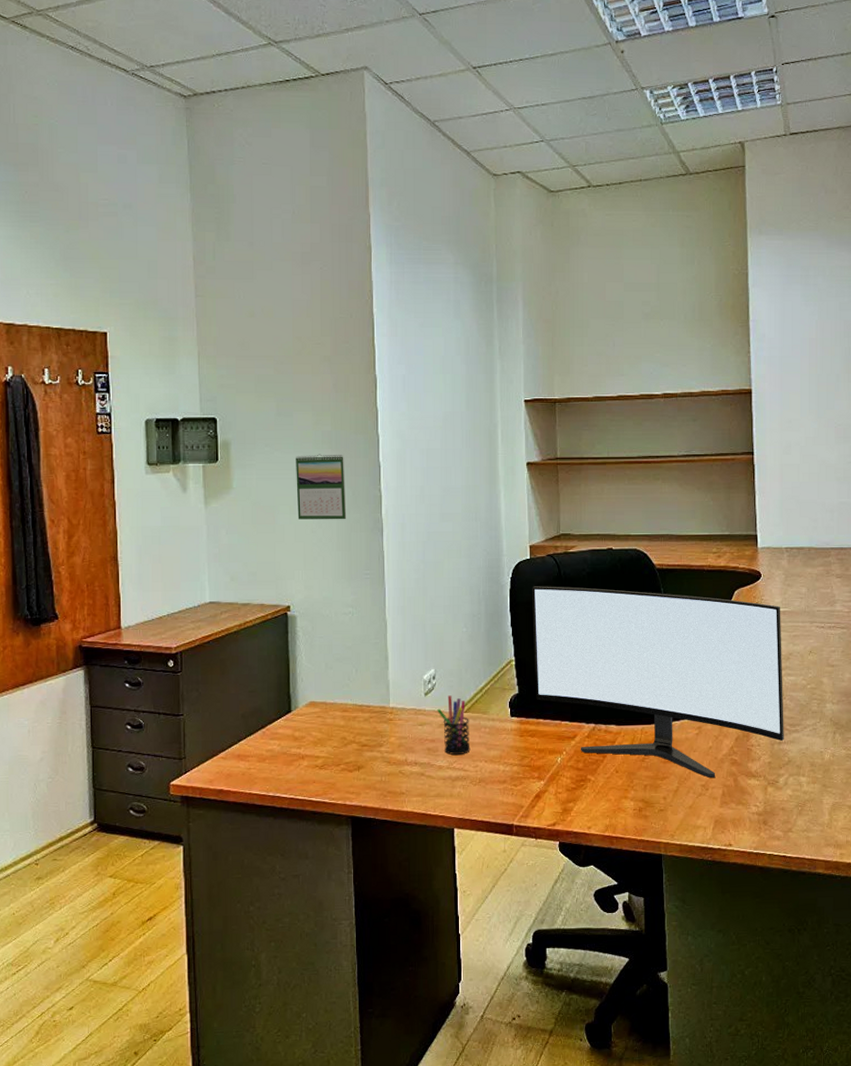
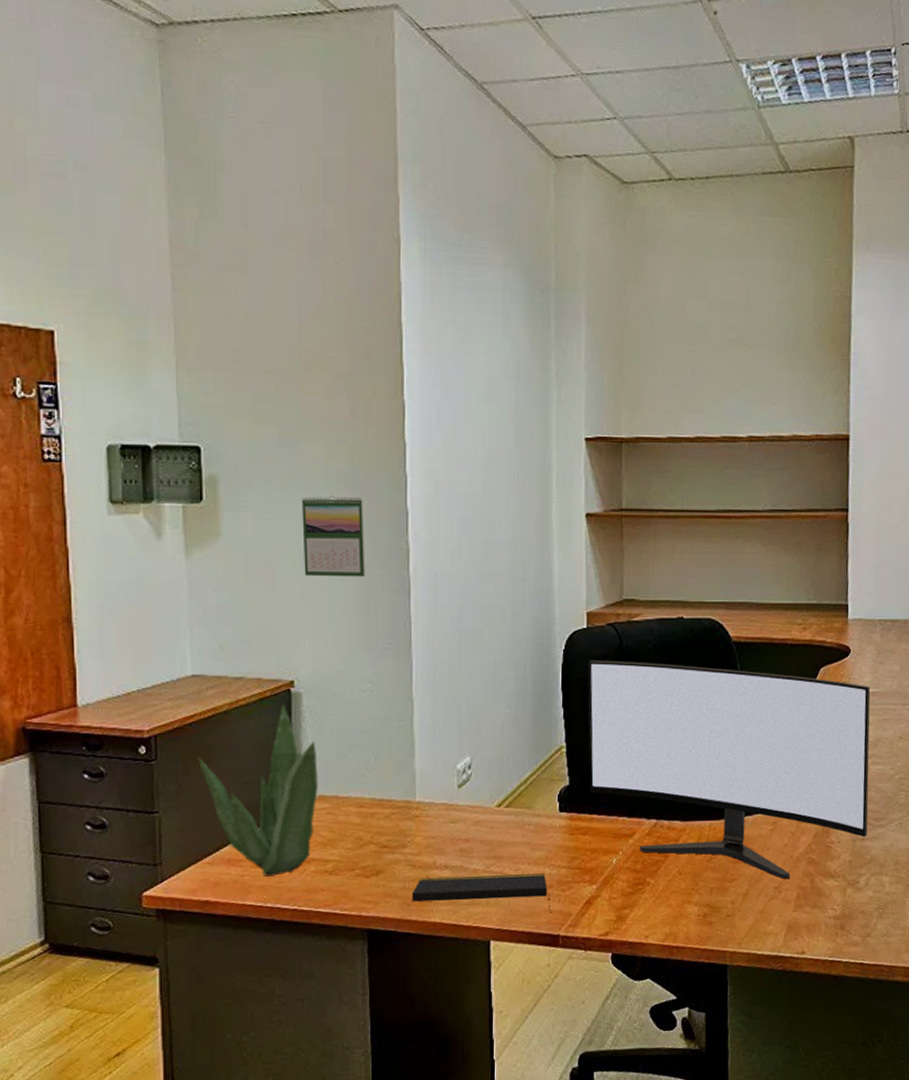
plant: none [214,626,310,770] -> present [198,705,318,877]
notepad: none [387,770,506,805] -> present [411,873,552,913]
pen holder: present [437,695,471,755] -> none [473,787,511,856]

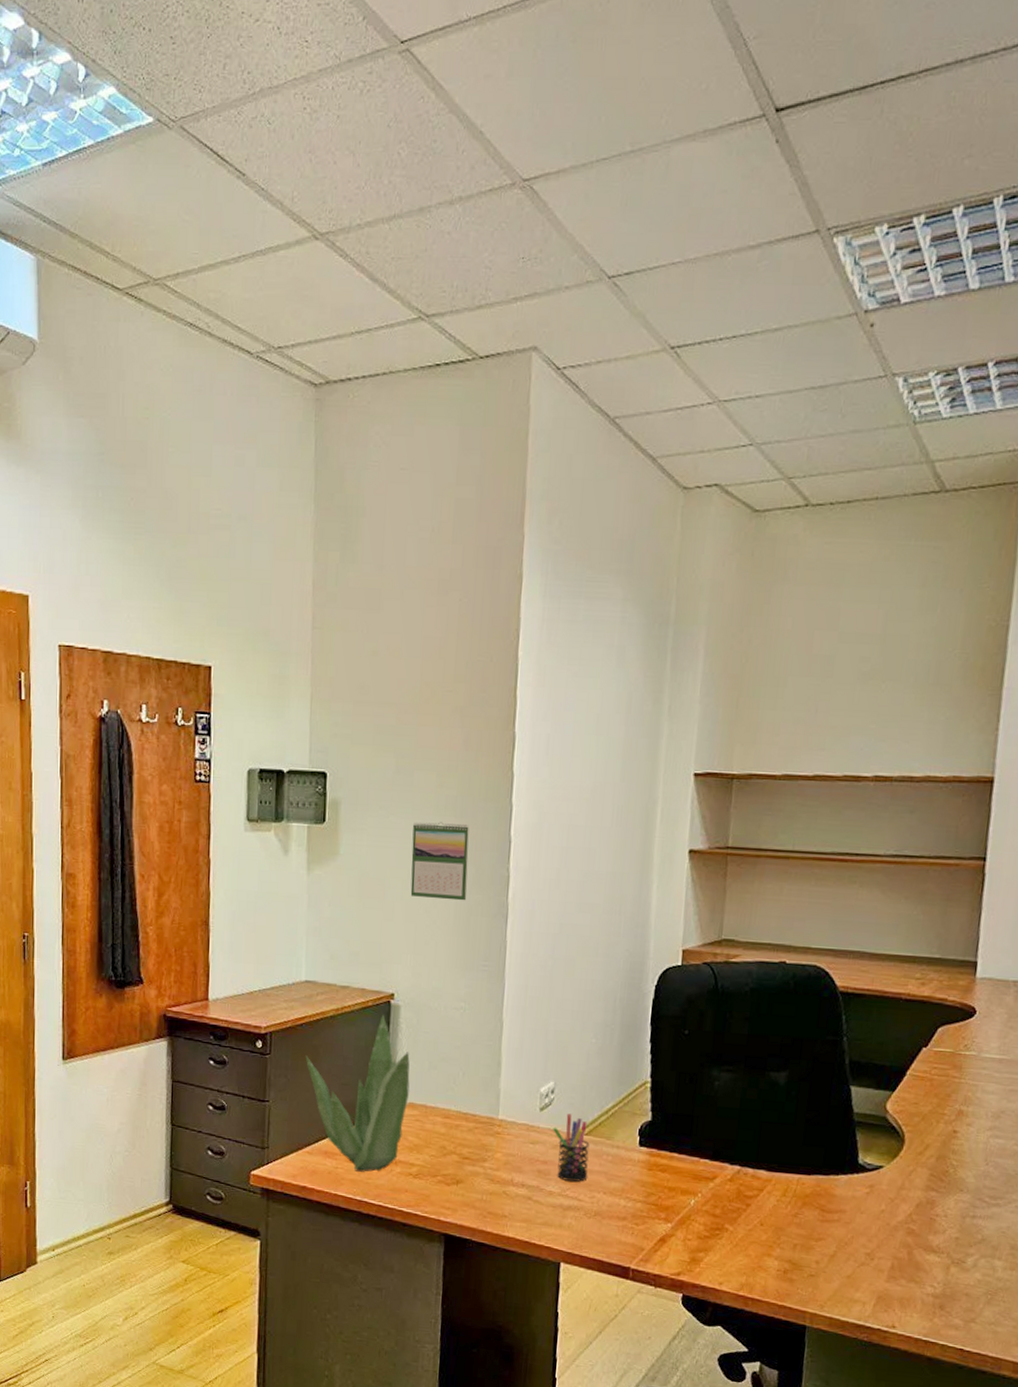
notepad: present [411,873,552,913] -> none [487,1192,624,1245]
pen holder: none [473,787,511,856] -> present [553,1113,590,1182]
monitor: present [588,660,871,879] -> none [672,998,997,1246]

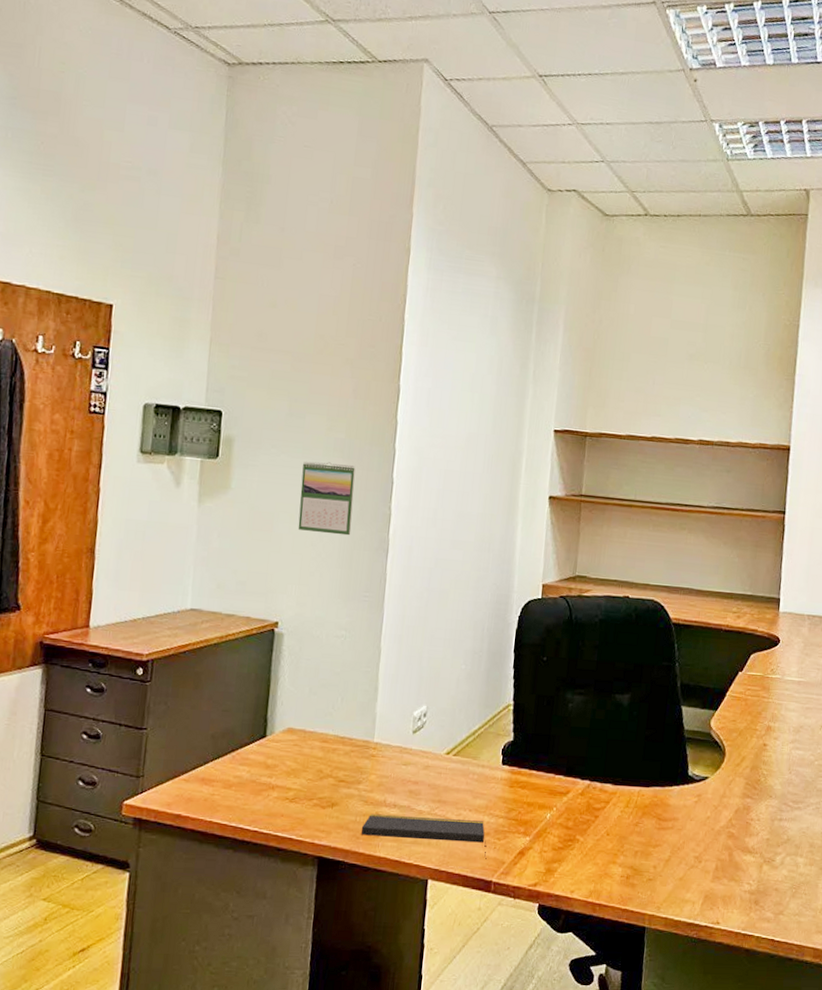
plant: present [305,1015,410,1172] -> none [186,642,291,798]
notepad: none [487,1192,624,1245] -> present [361,813,487,859]
pen holder: present [553,1113,590,1182] -> none [424,735,458,800]

